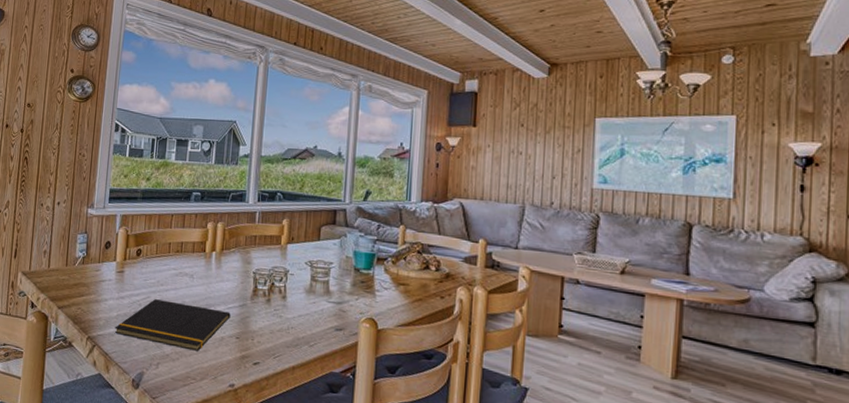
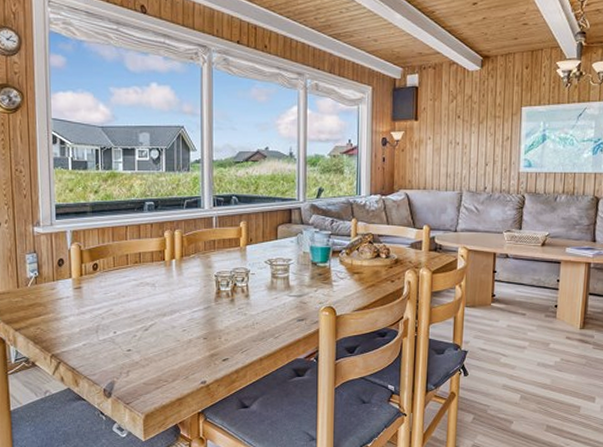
notepad: present [114,299,231,351] -> none [79,311,196,355]

